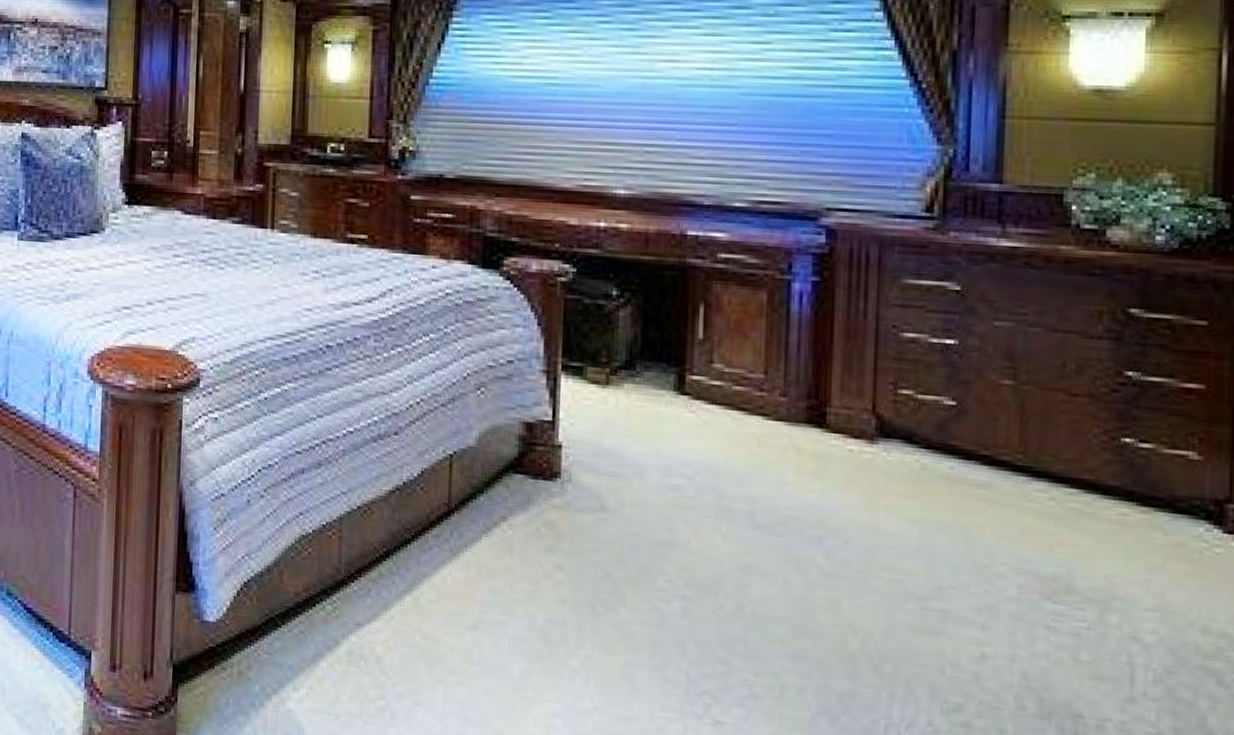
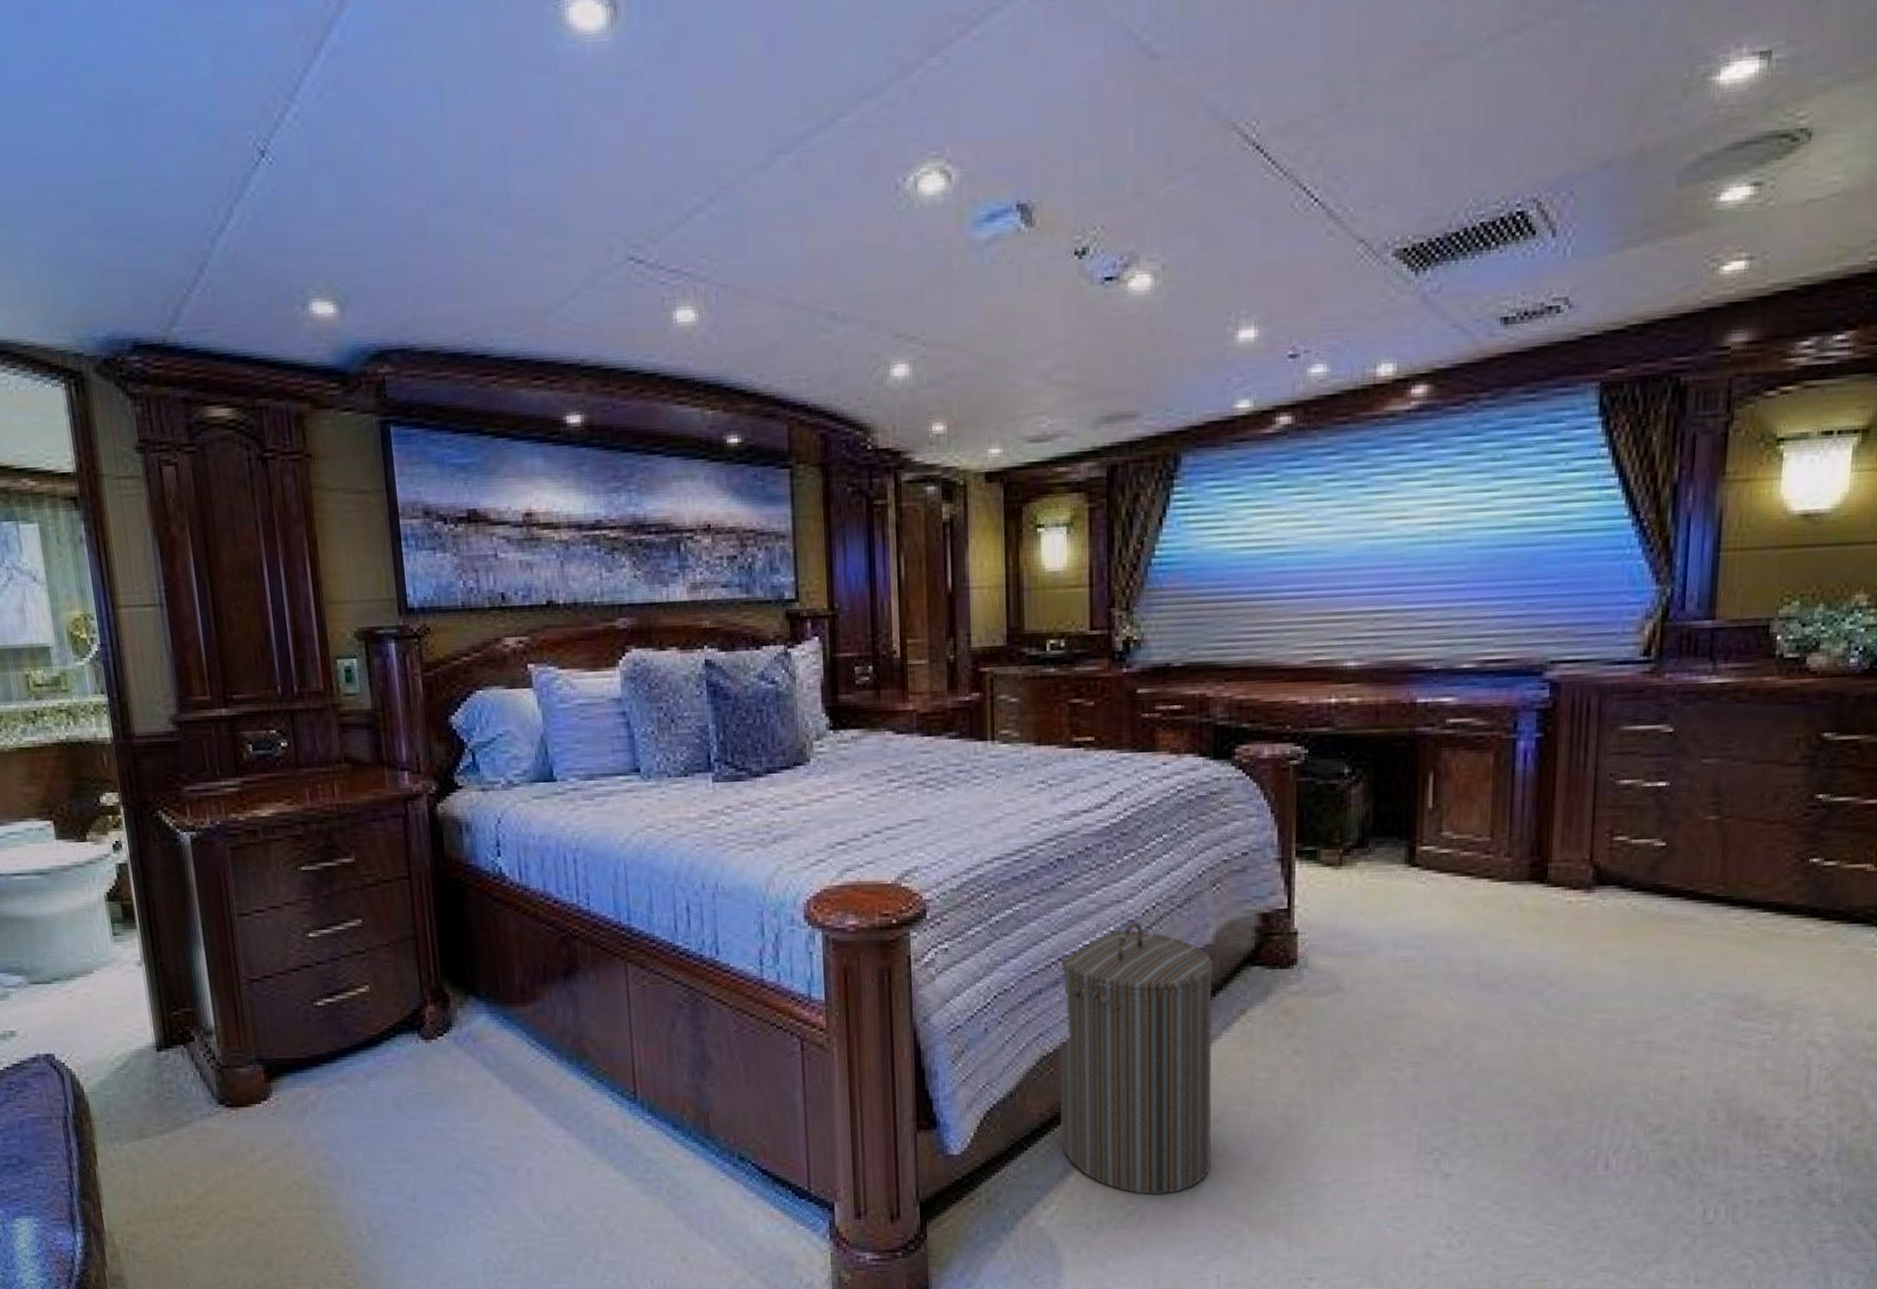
laundry hamper: none [314,415,475,695] -> present [1058,922,1213,1194]

